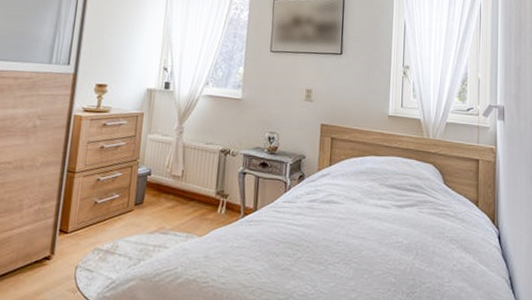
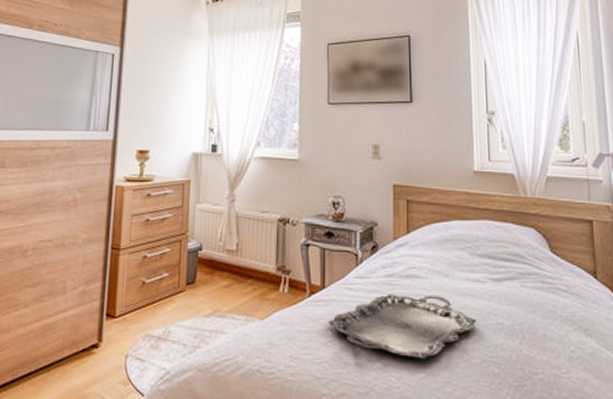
serving tray: none [257,216,381,271] -> present [327,294,477,360]

